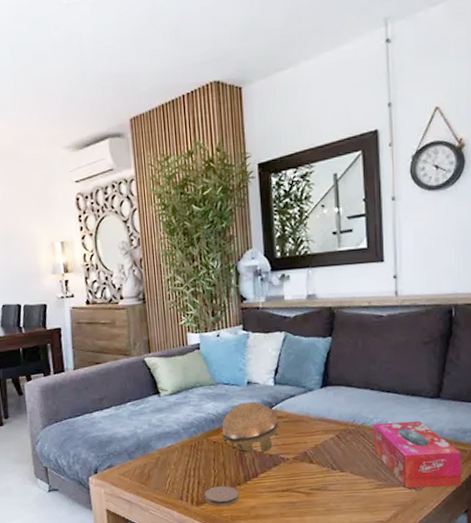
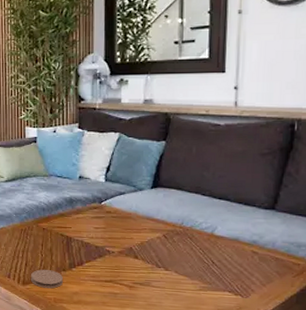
decorative bowl: present [222,401,279,453] -> none [52,195,107,243]
tissue box: present [373,420,462,488] -> none [201,227,294,299]

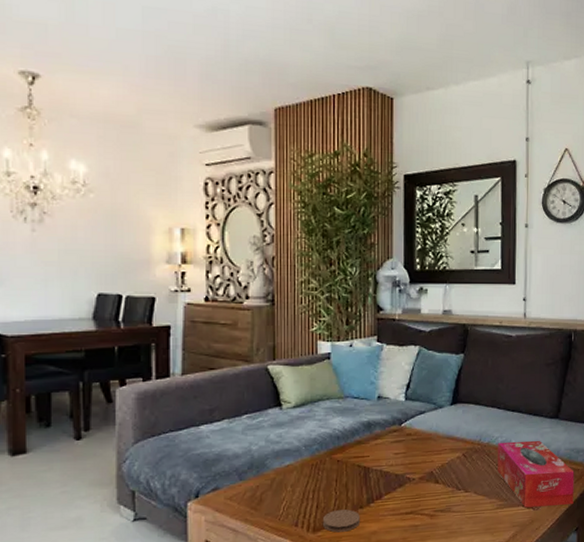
tissue box: none [201,227,294,299] -> present [497,440,574,508]

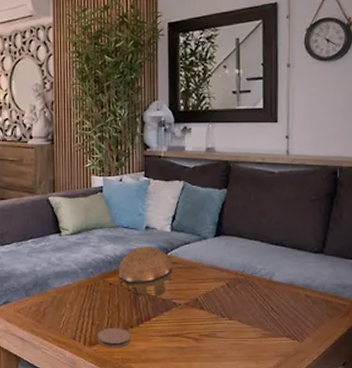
decorative bowl: none [348,417,408,472] -> present [119,246,174,296]
tissue box: present [497,440,574,508] -> none [261,274,341,340]

